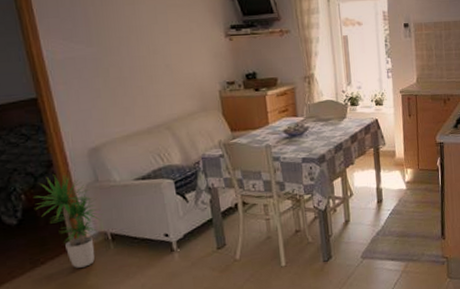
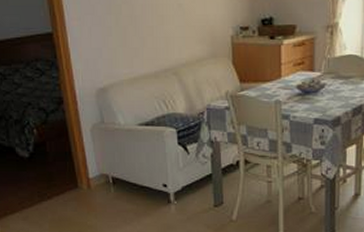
potted plant: present [34,175,103,268] -> none [45,112,107,207]

